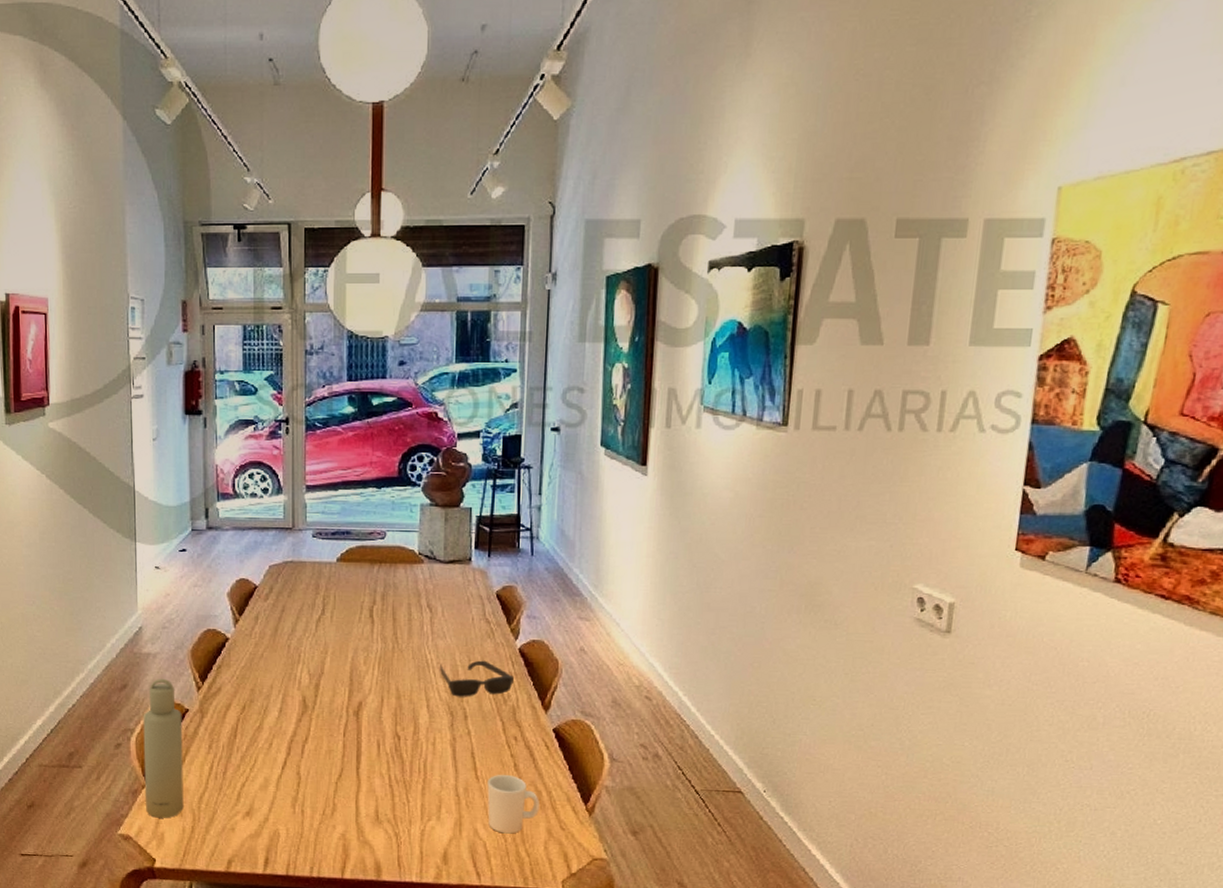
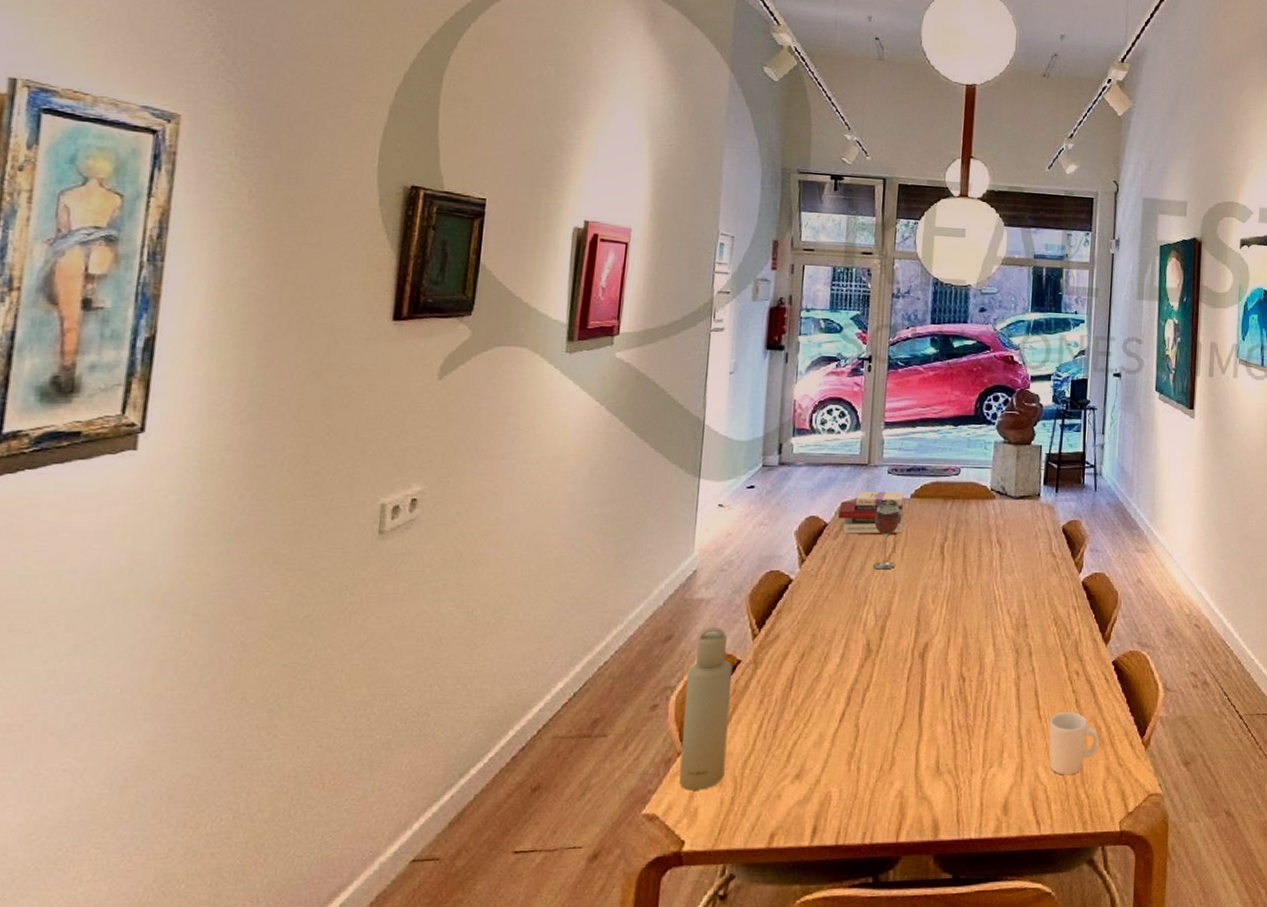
books: none [267,554,331,599] -> present [839,491,905,536]
wineglass: none [302,563,328,631] -> present [874,499,901,570]
glasses: present [440,660,514,697] -> none [1007,595,1077,633]

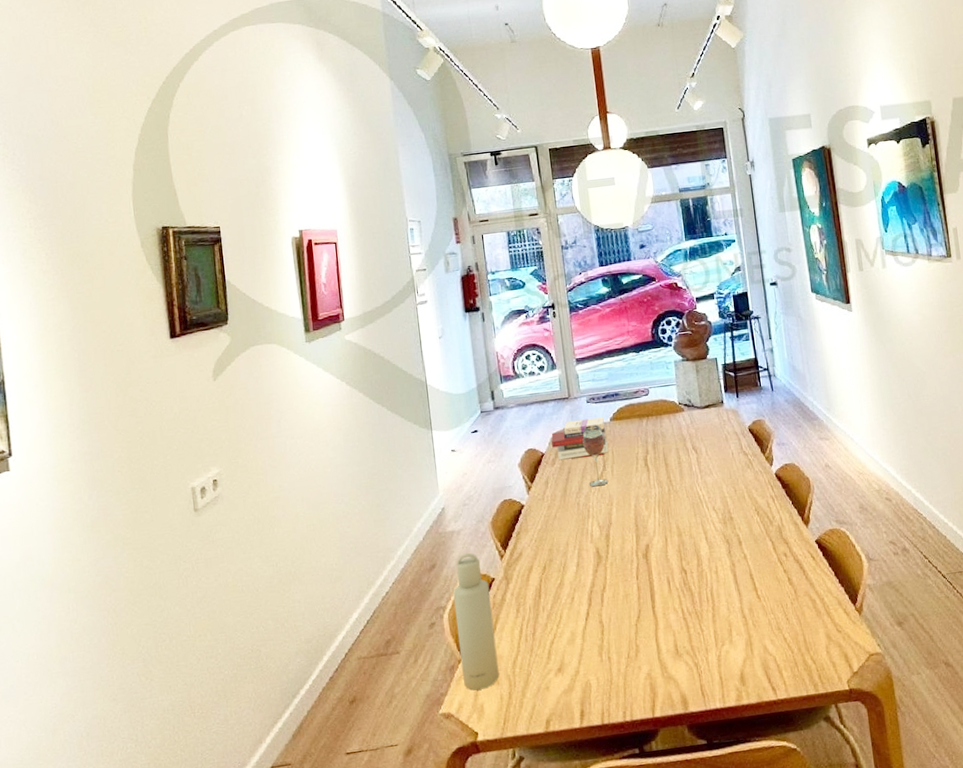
mug: present [1049,711,1100,775] -> none [768,589,817,646]

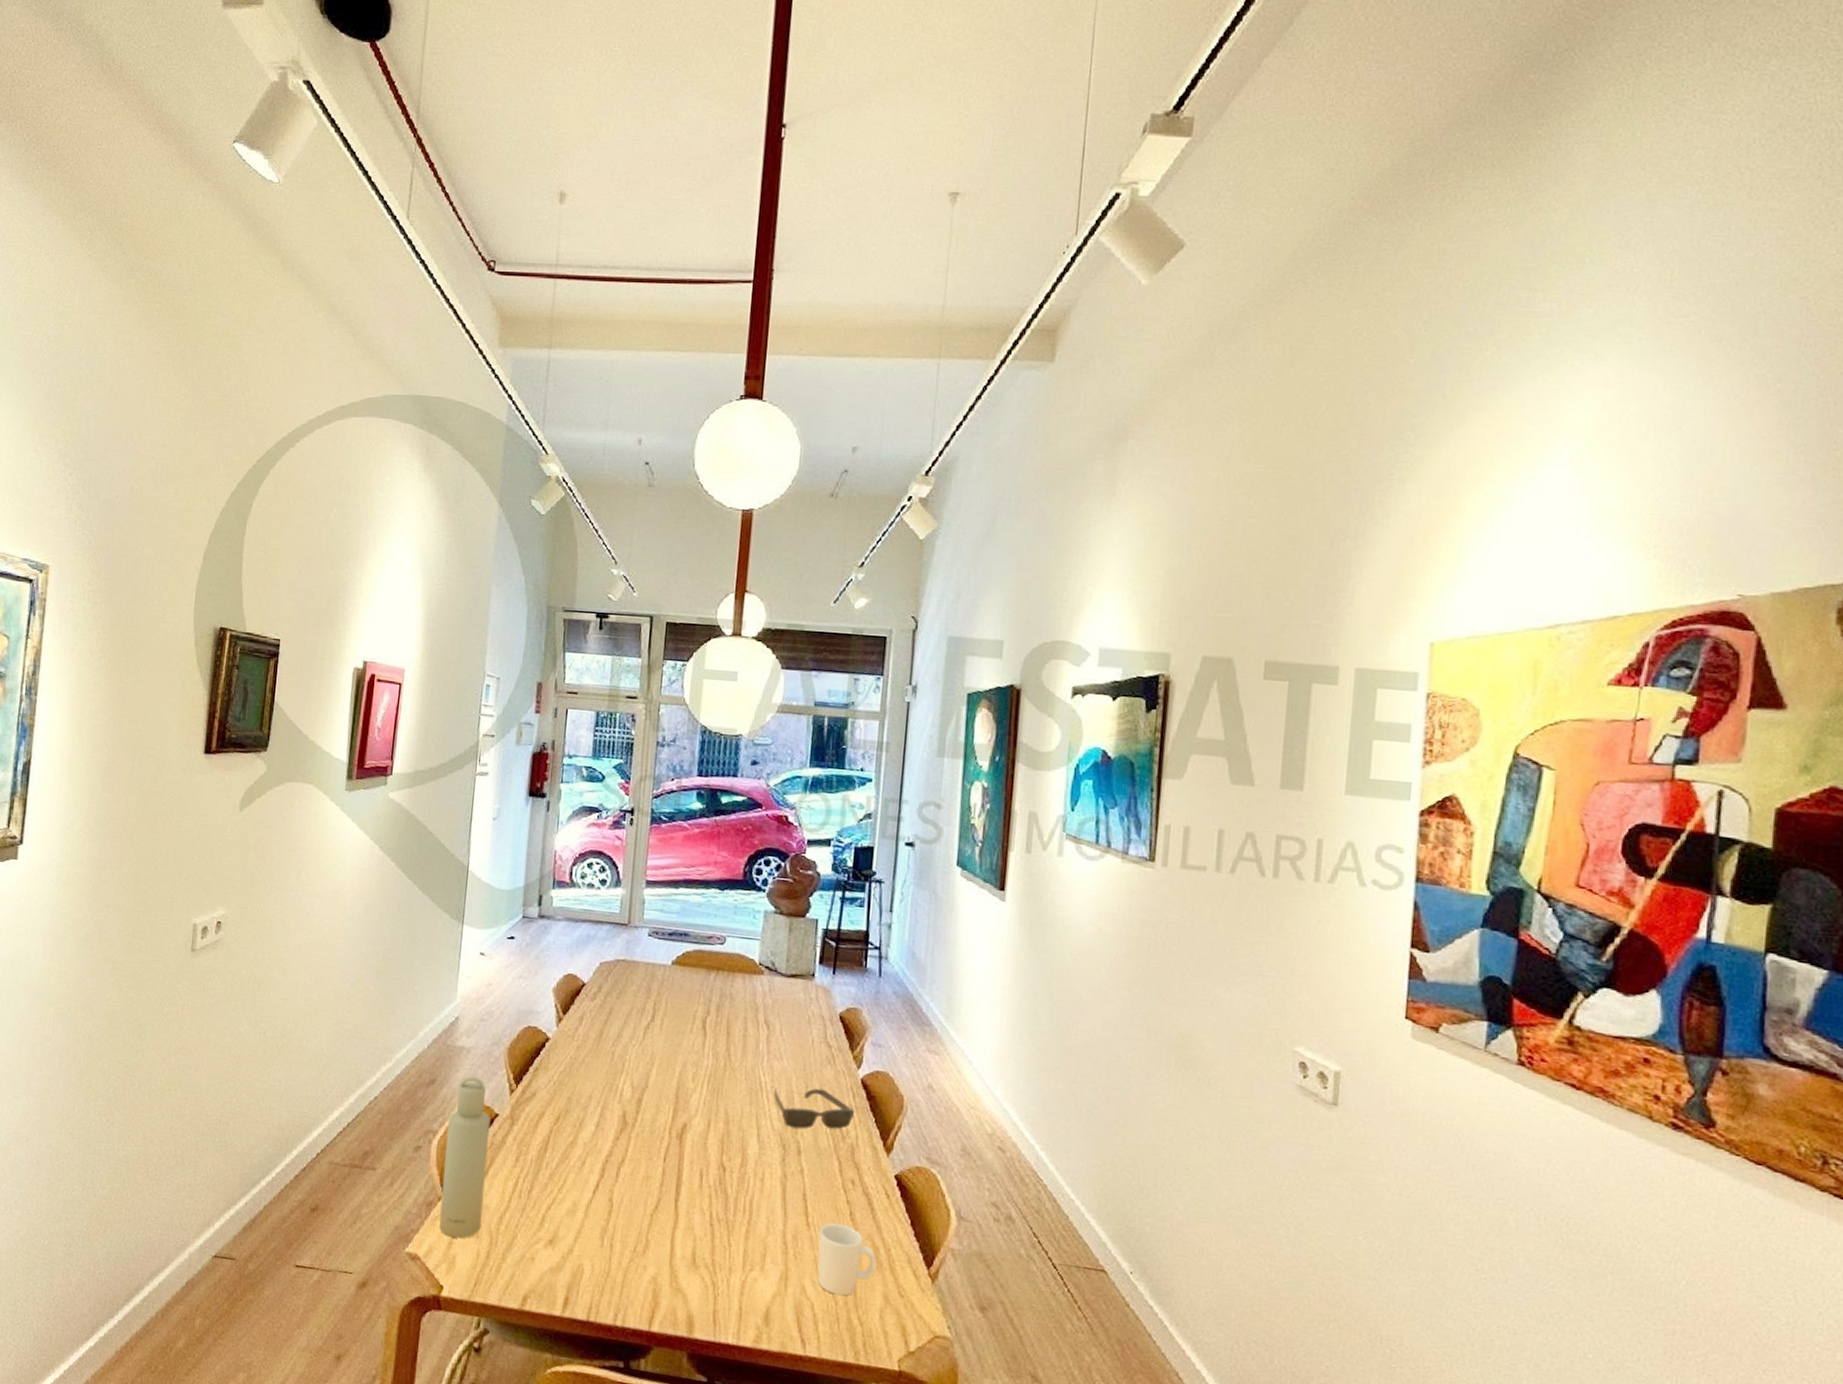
books: present [551,417,609,460] -> none [597,952,666,1004]
wineglass: present [582,424,608,487] -> none [631,963,661,1040]
glasses: none [711,489,775,526] -> present [774,1088,854,1130]
mug: none [768,589,817,646] -> present [817,1223,877,1296]

